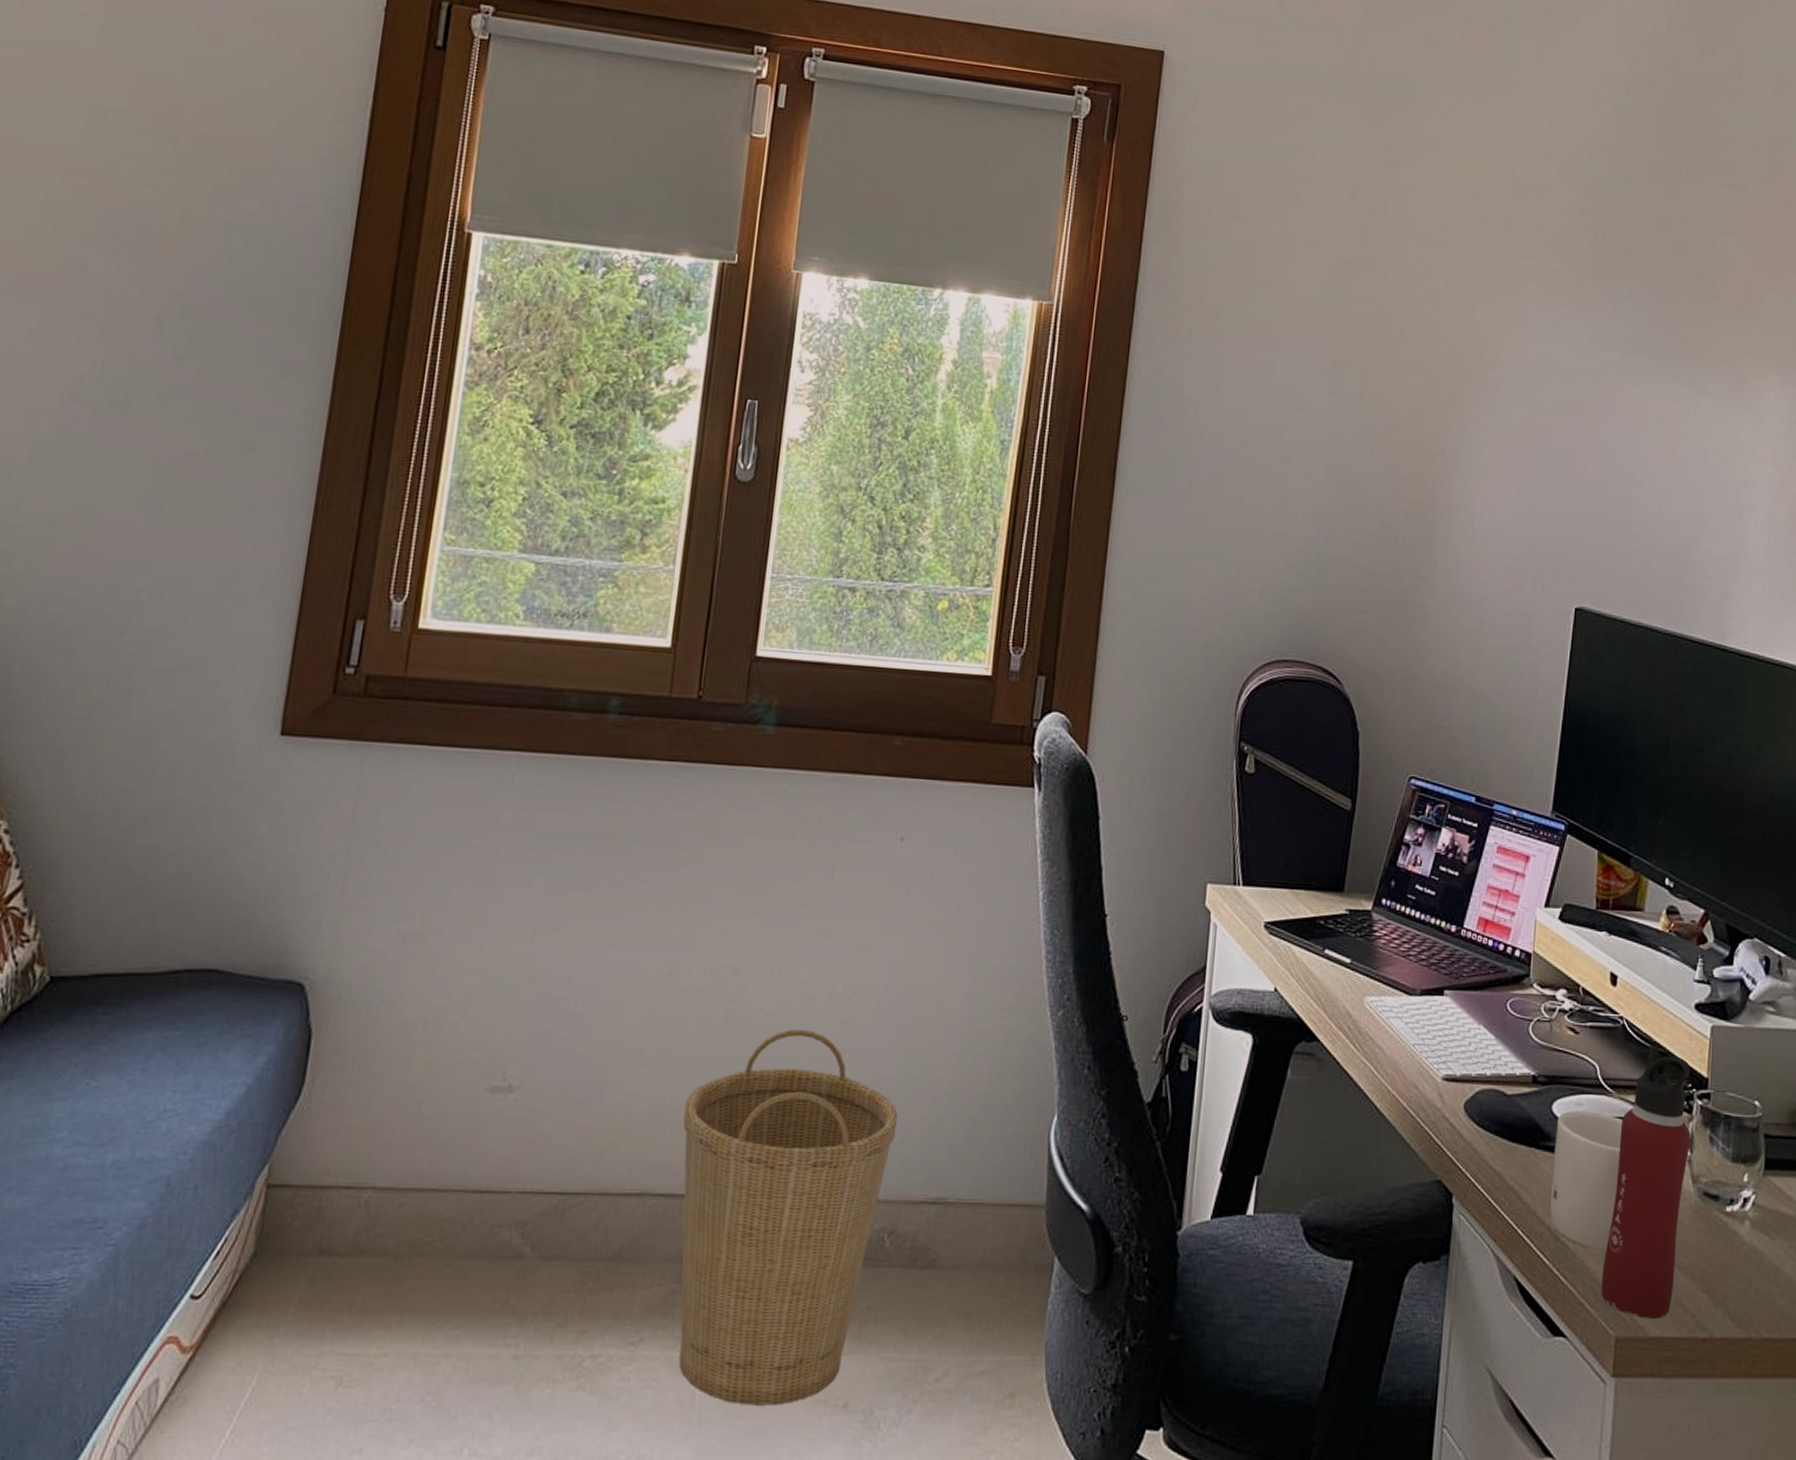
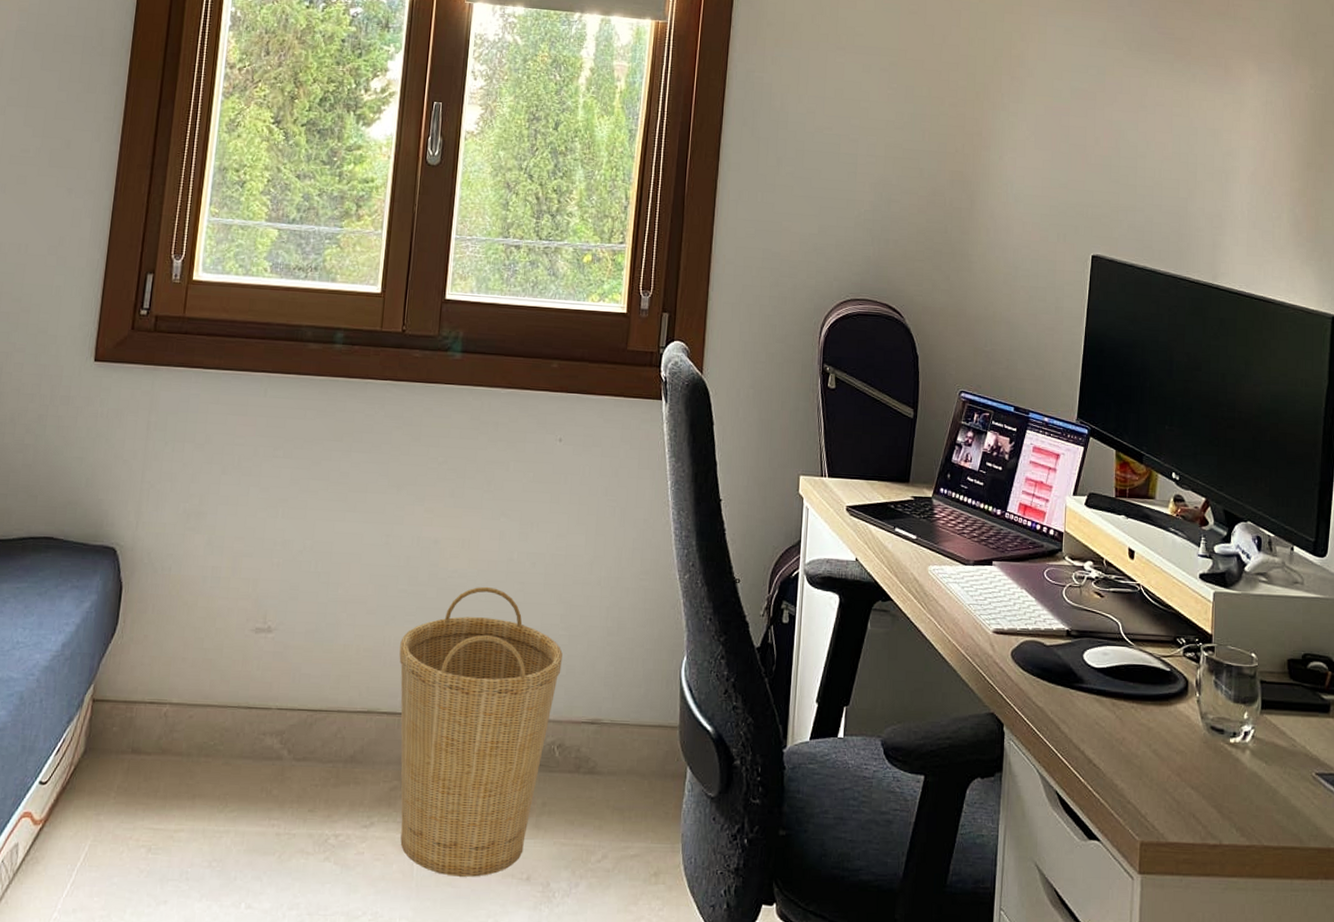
mug: present [1549,1111,1623,1253] -> none [1083,659,1142,774]
water bottle: present [1601,1044,1691,1320] -> none [1127,606,1199,829]

